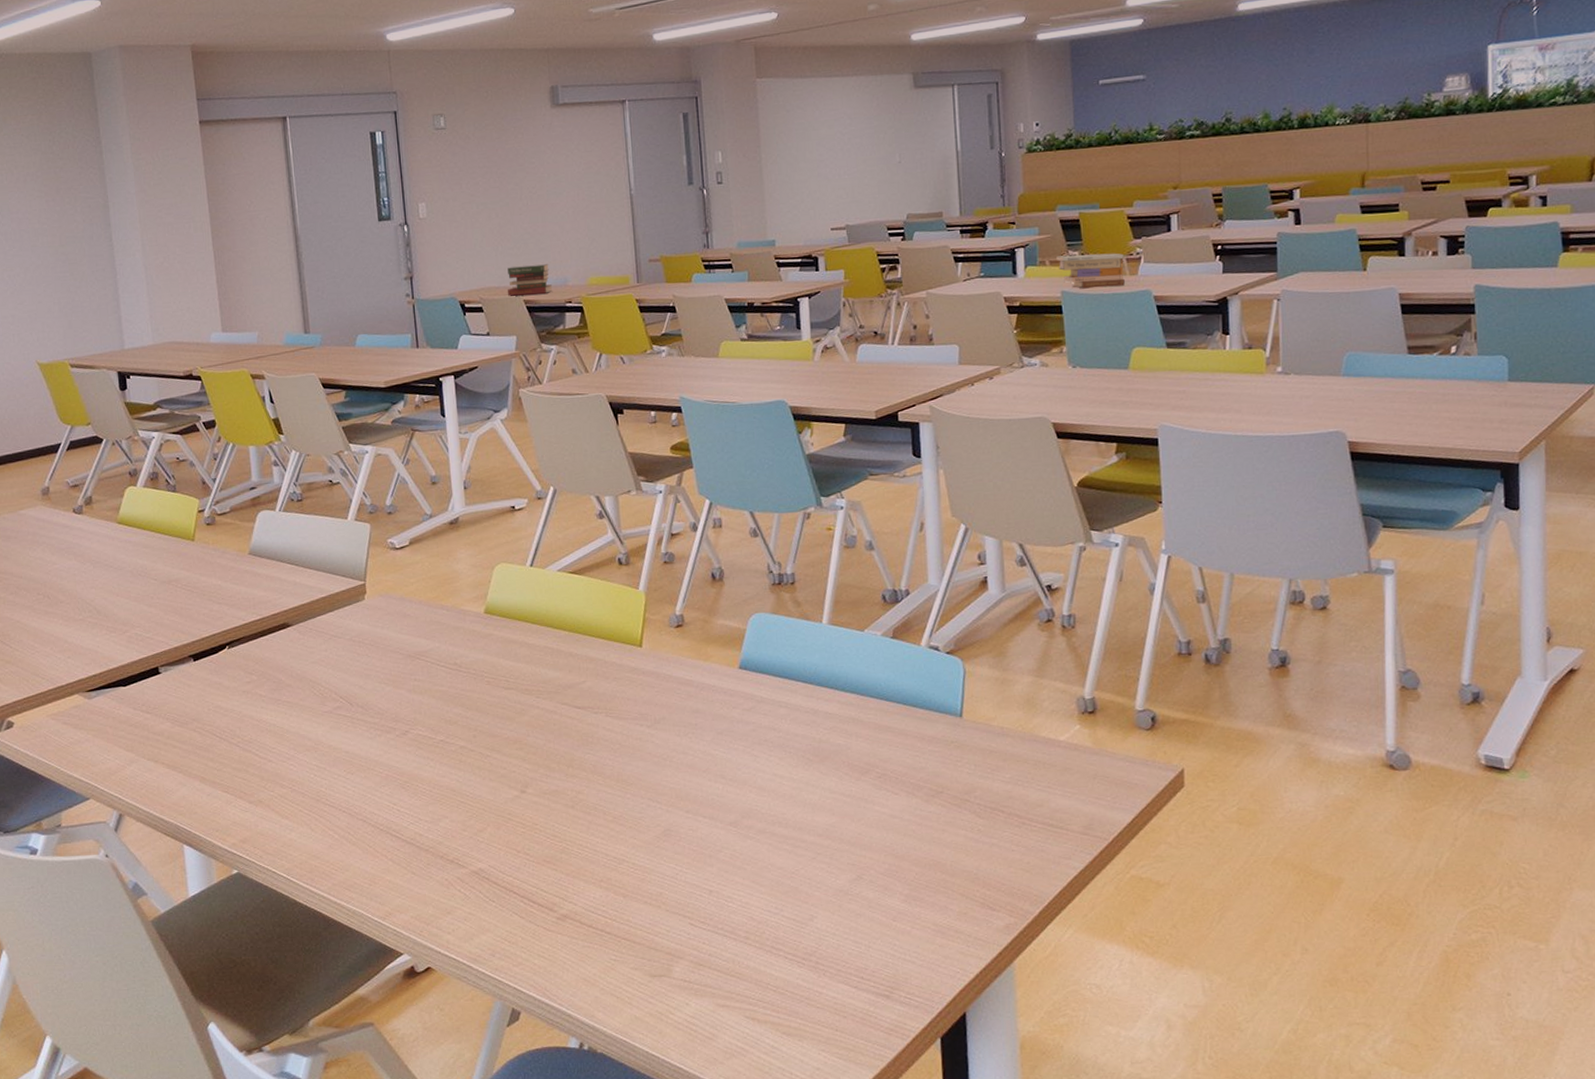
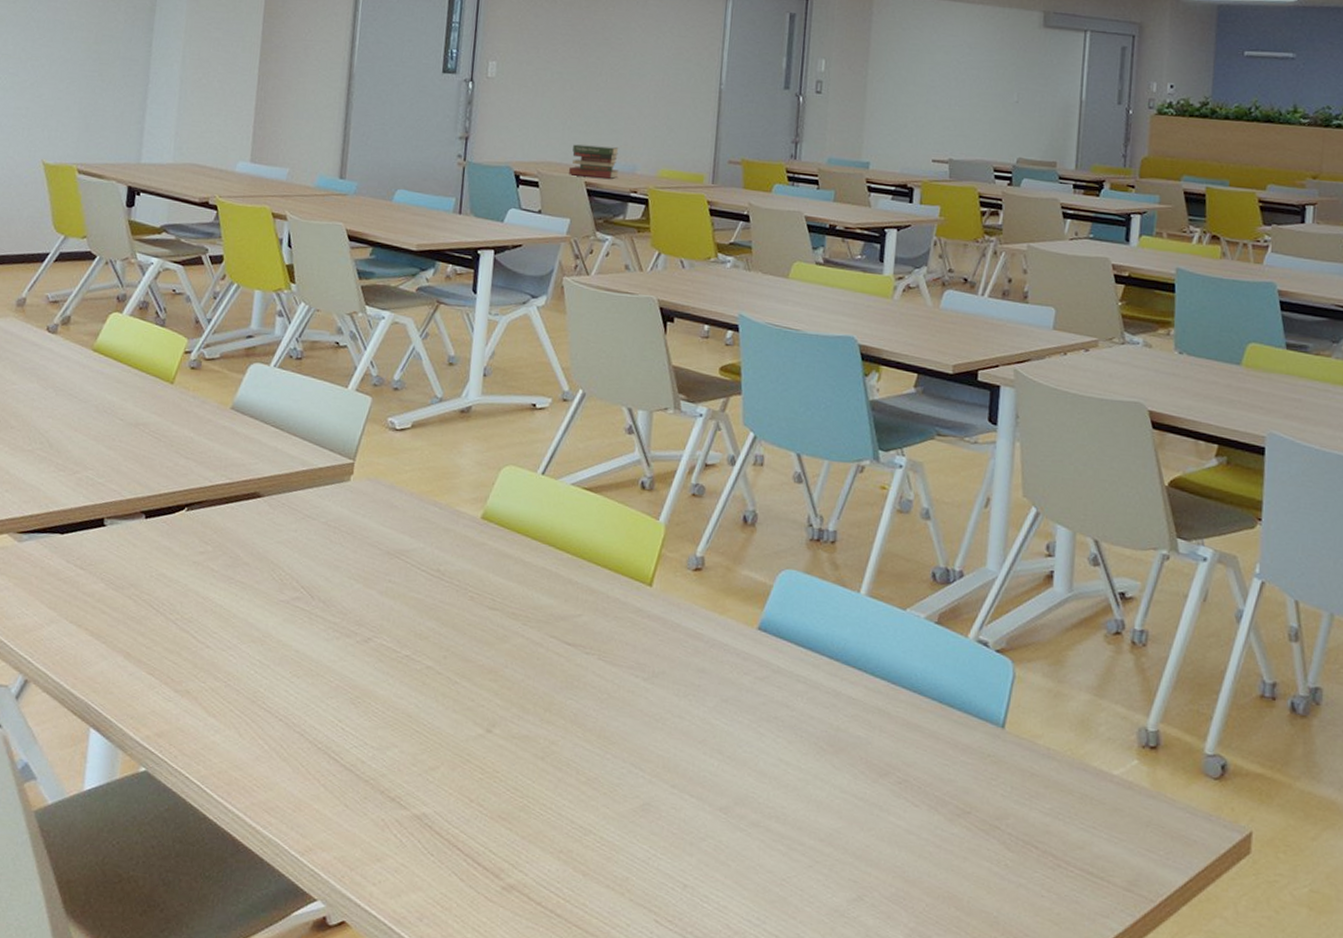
books: present [1056,253,1125,289] -> none [1175,230,1249,274]

